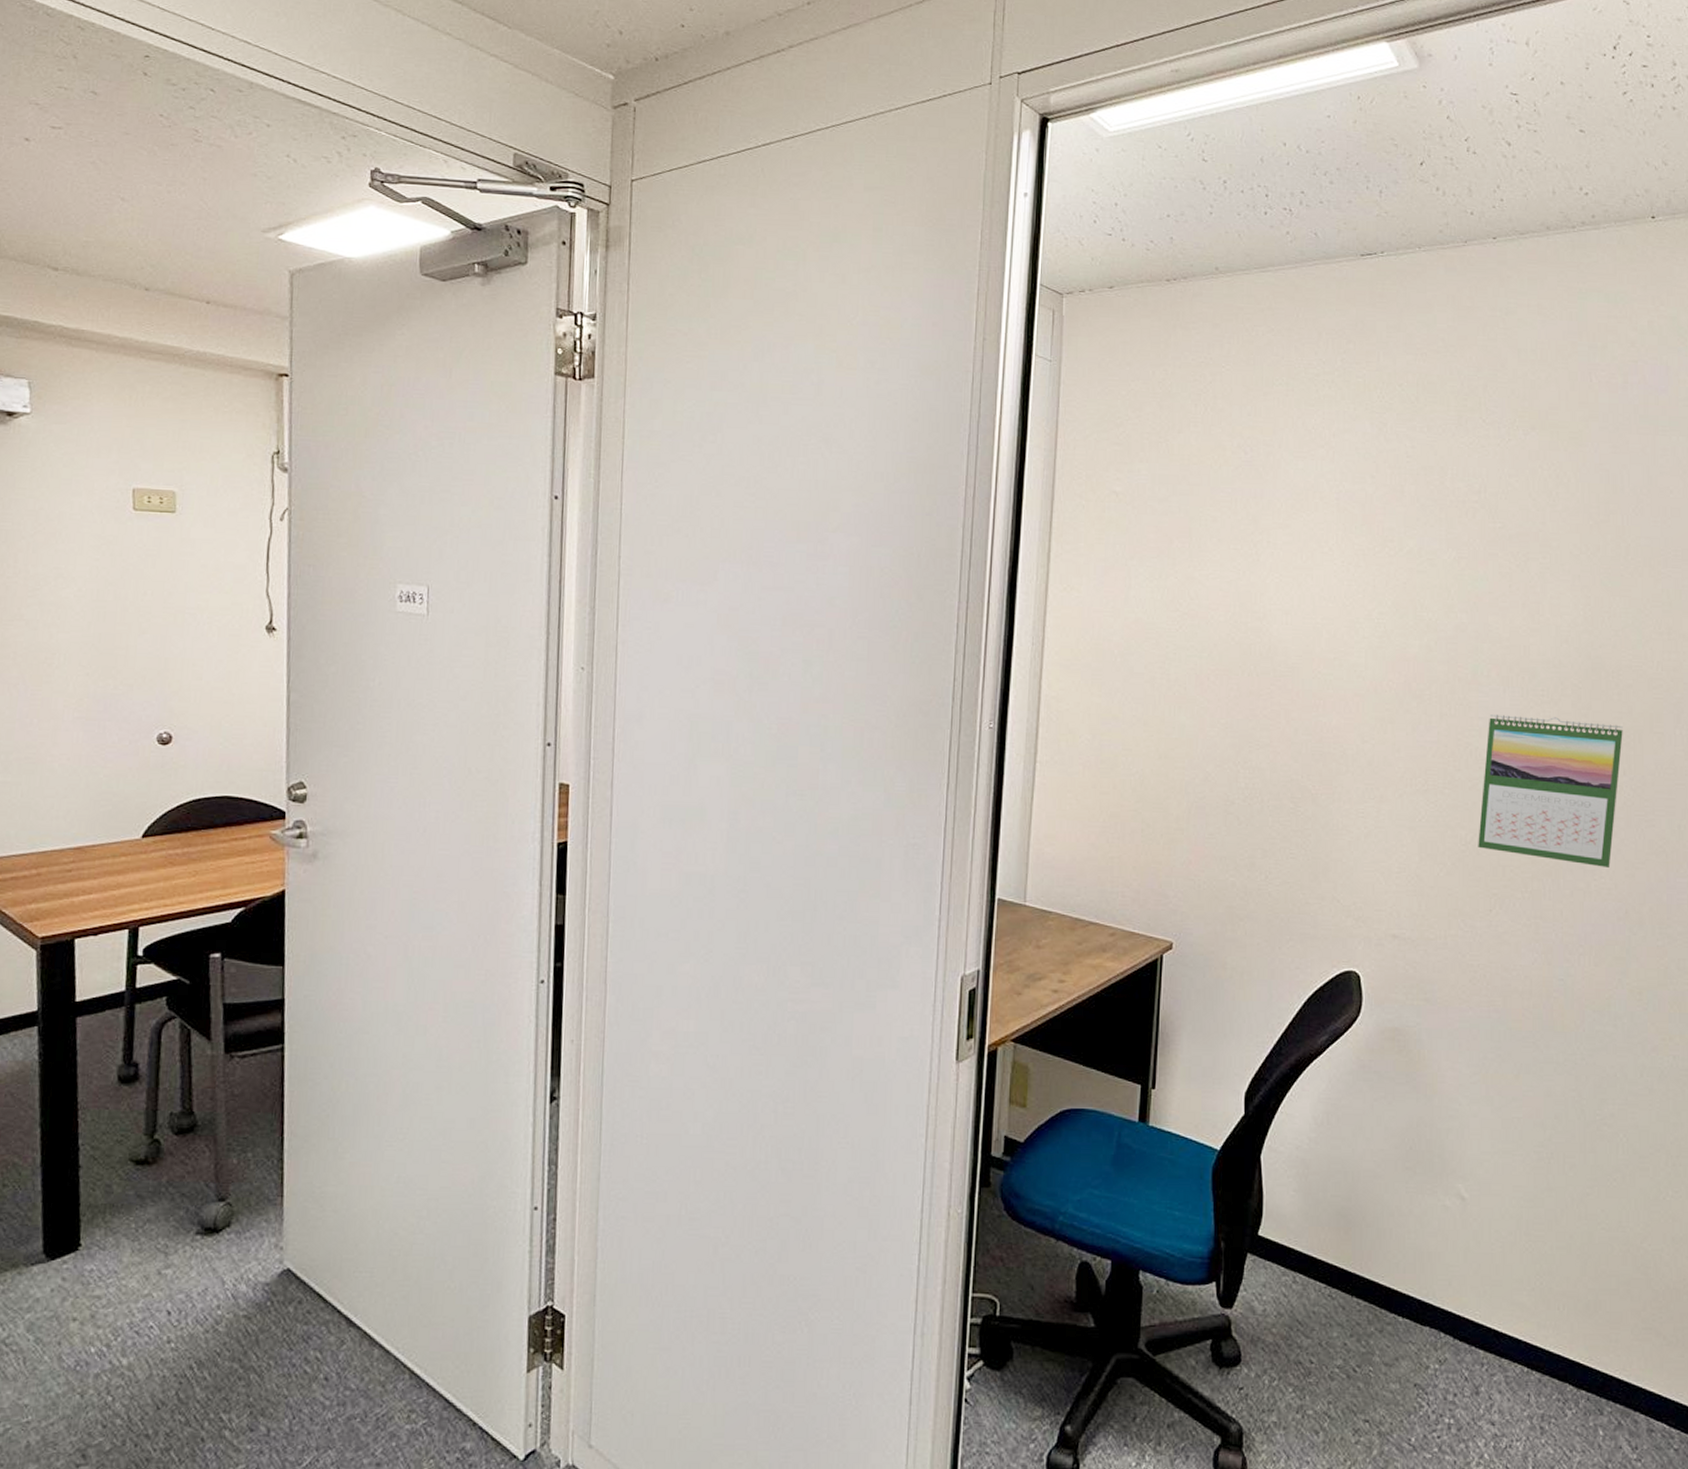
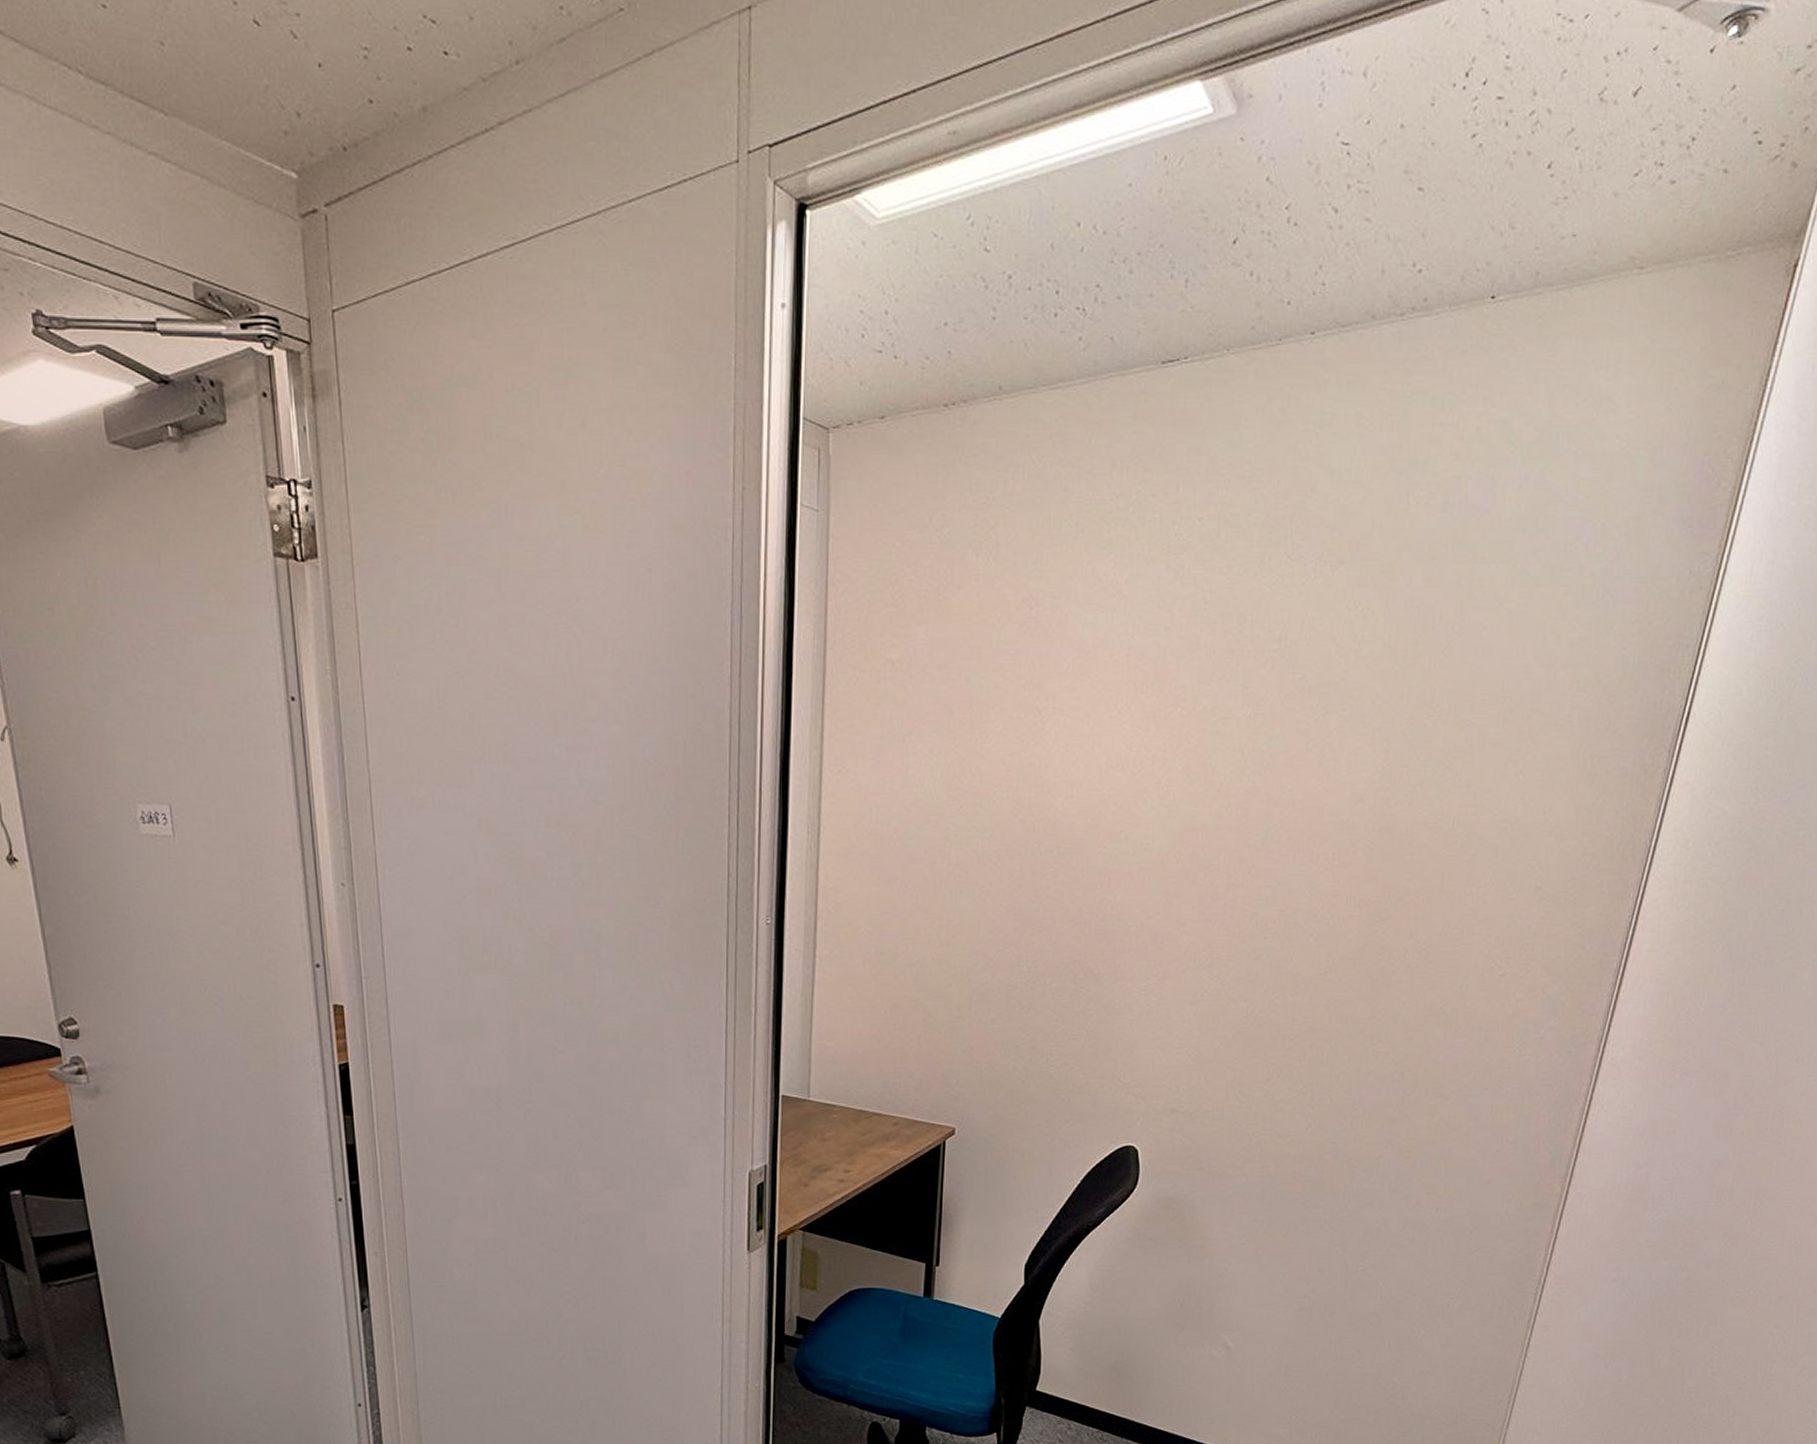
calendar: present [1478,715,1623,867] -> none [1259,881,1413,1032]

